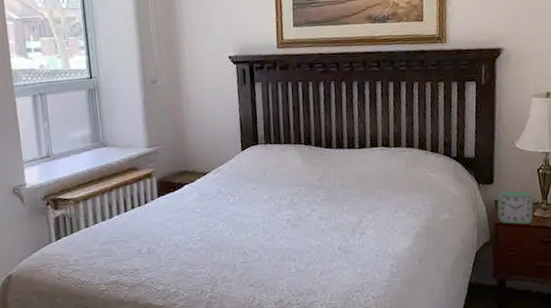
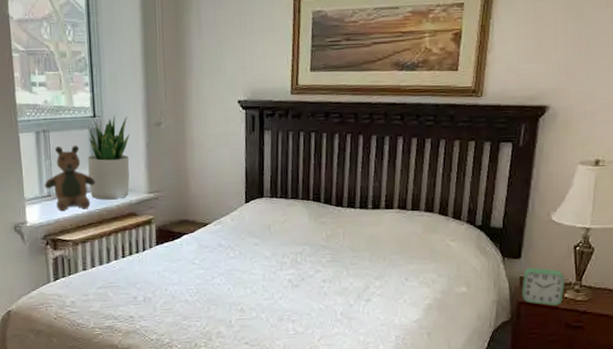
teddy bear: none [43,106,95,171] -> present [44,145,96,211]
planter: none [85,76,129,157] -> present [88,115,130,200]

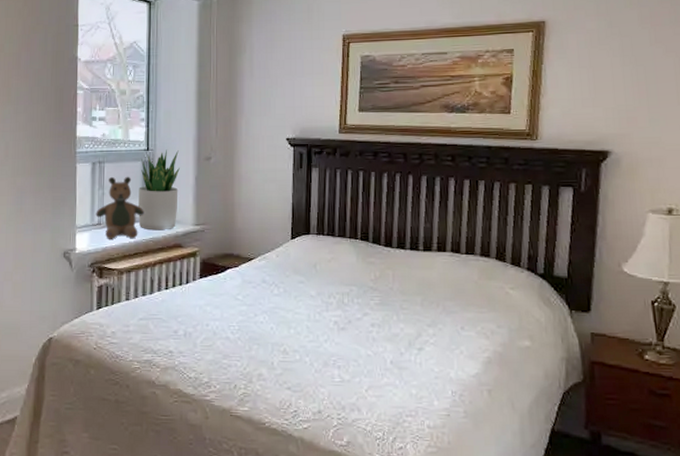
alarm clock: present [522,267,565,306] -> none [594,323,644,369]

